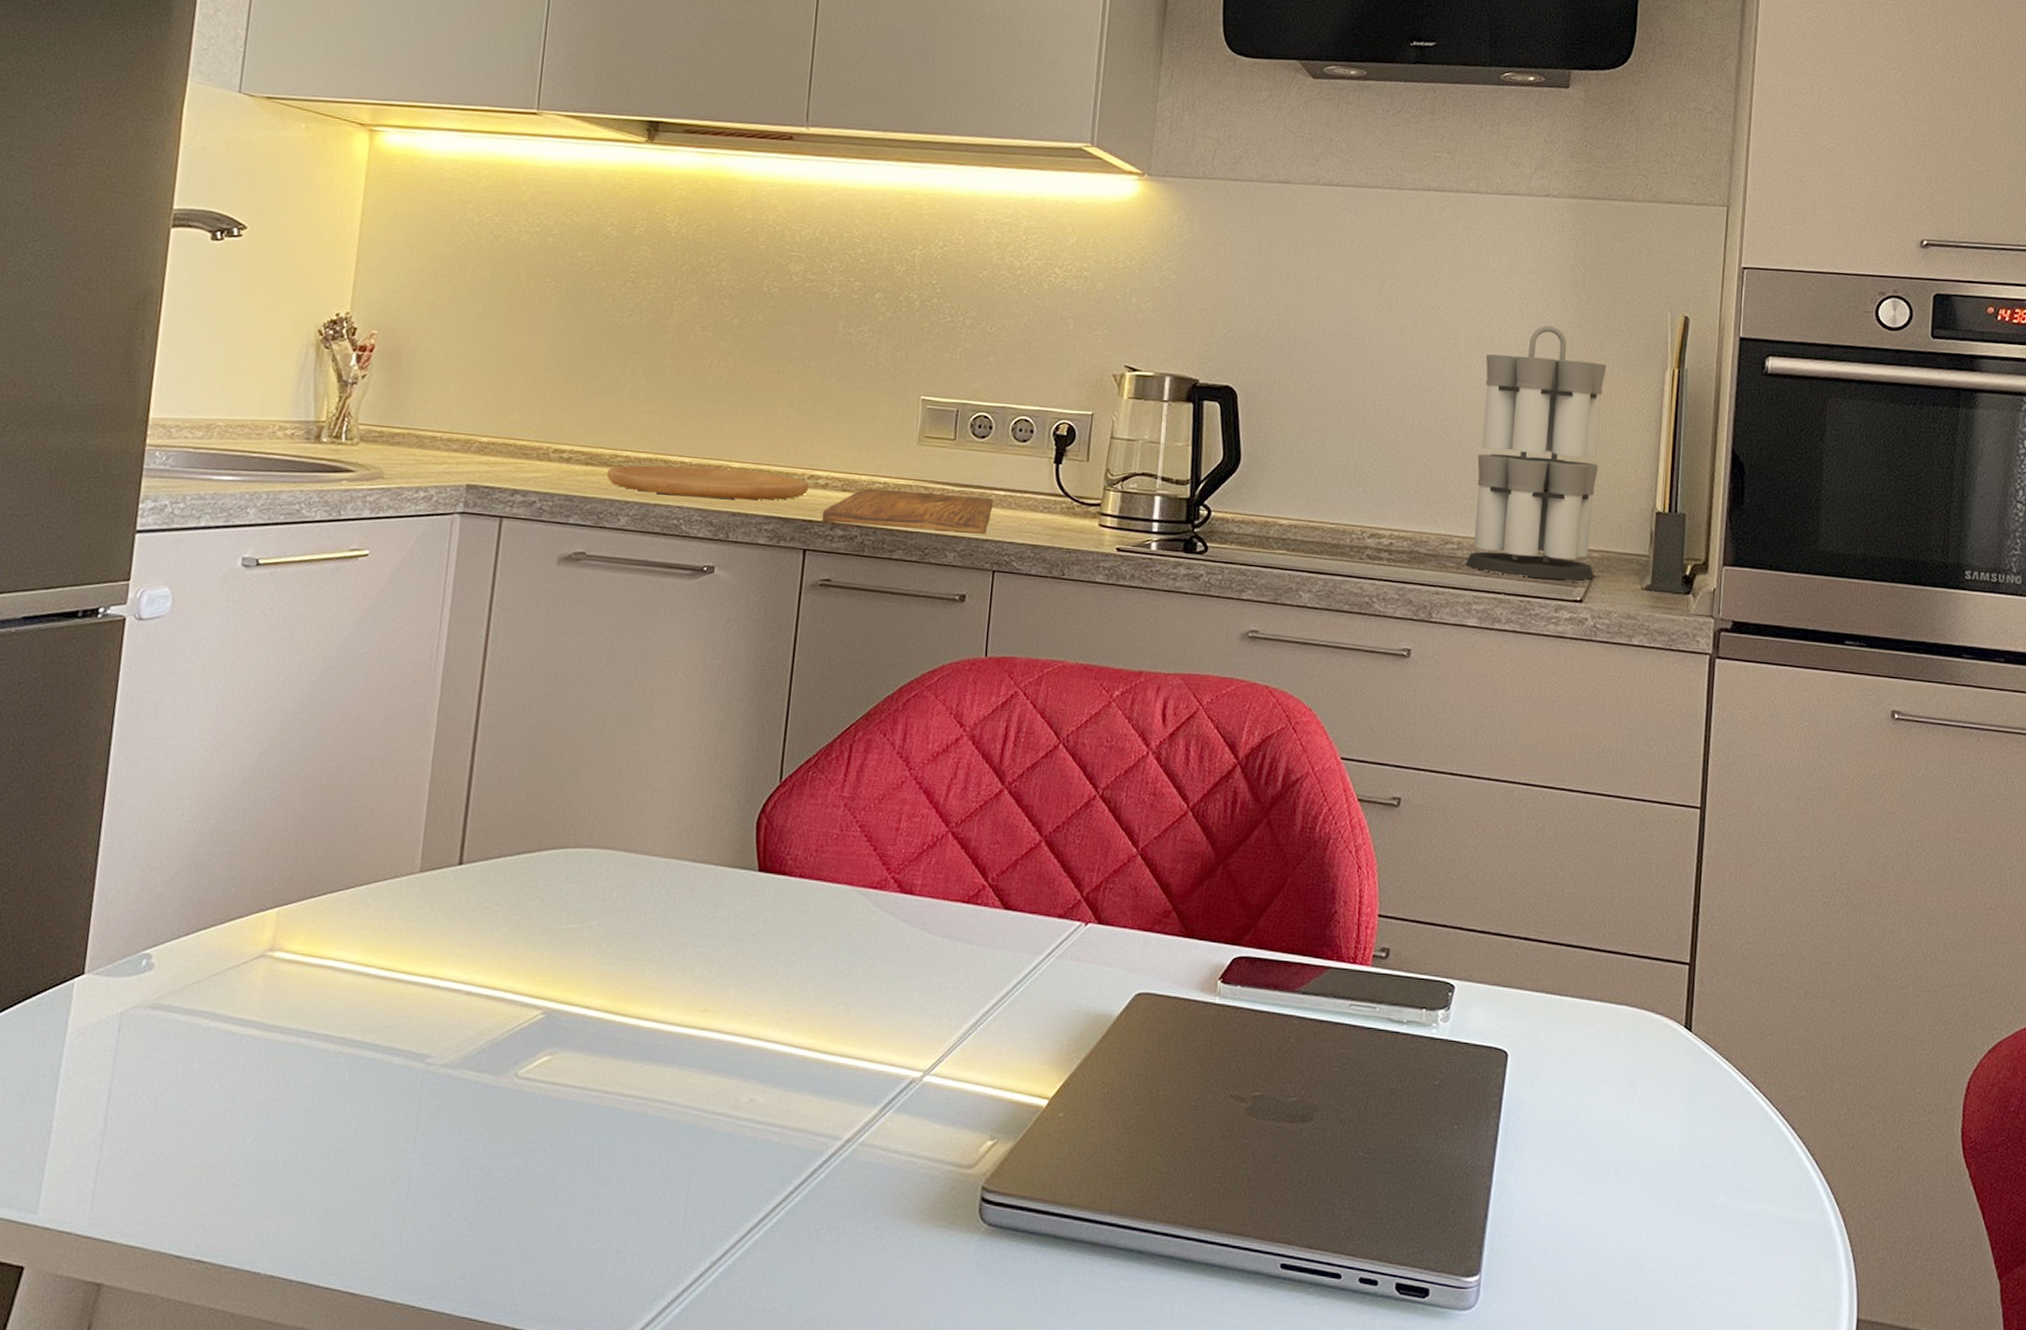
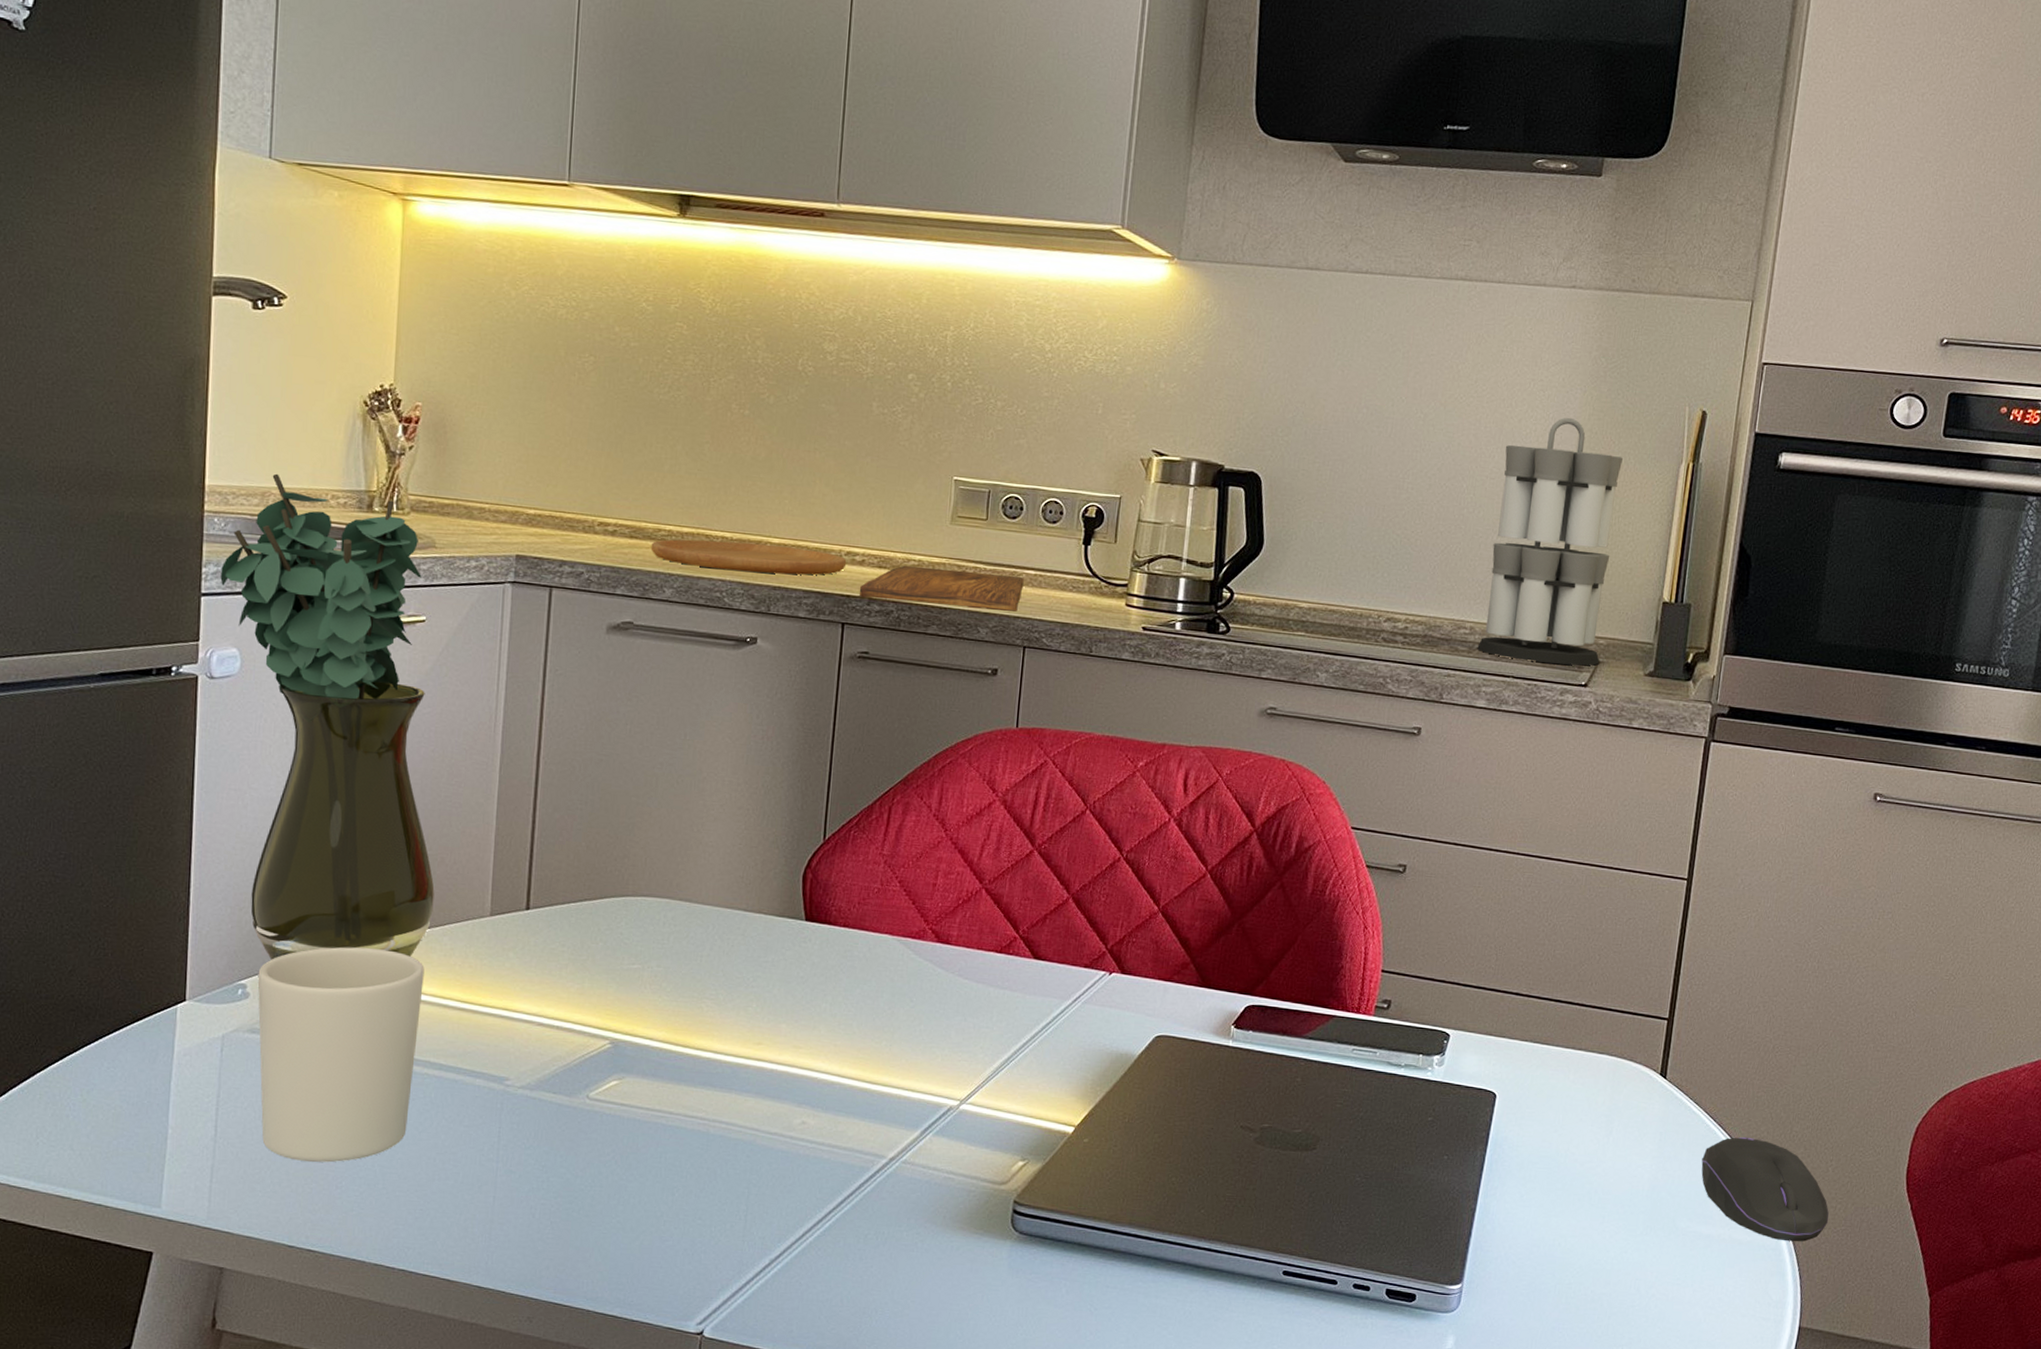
mug: none [156,910,346,1157] -> present [257,947,425,1163]
vase: none [157,405,367,926] -> present [220,473,435,960]
computer mouse: none [1736,1096,1881,1219] -> present [1701,1136,1829,1242]

